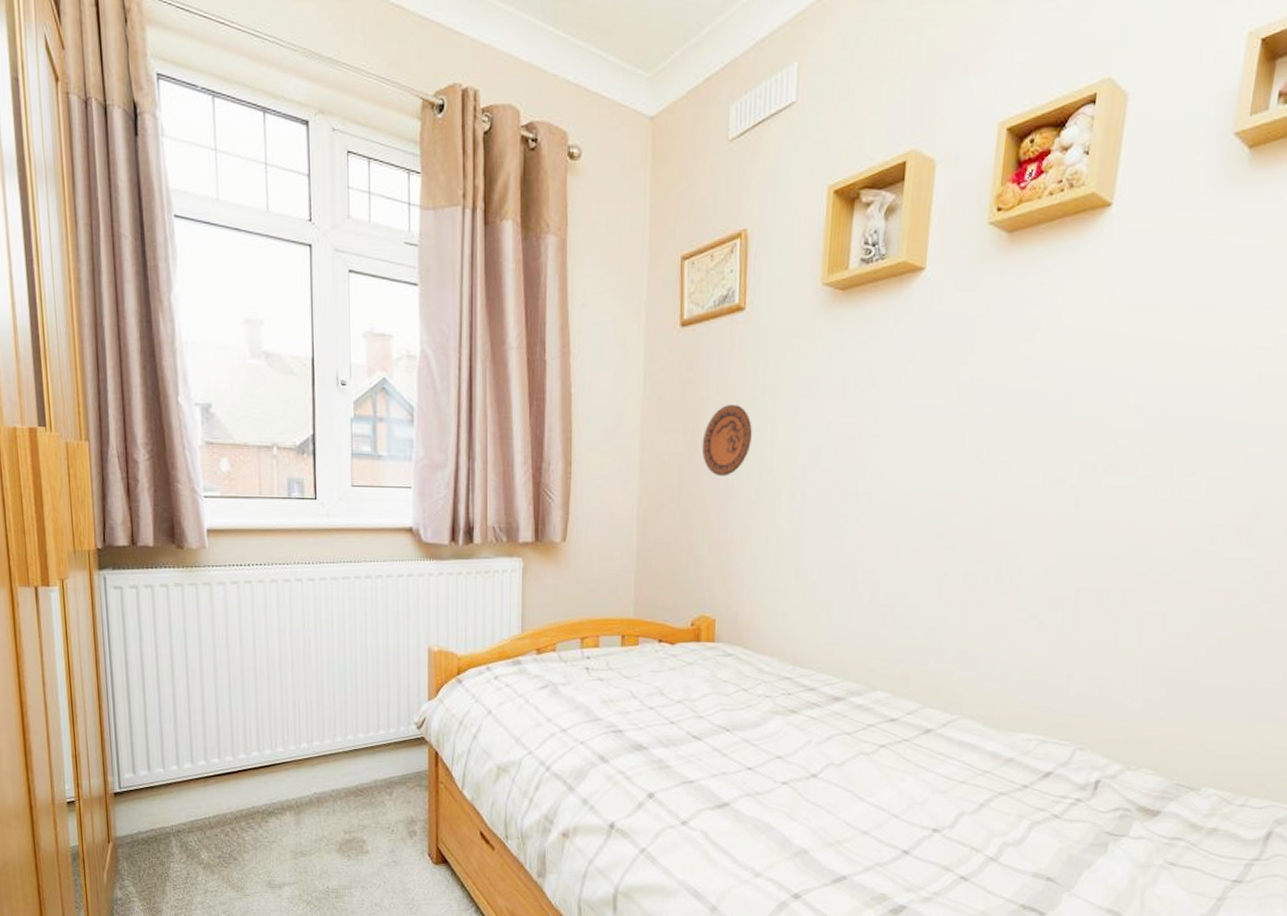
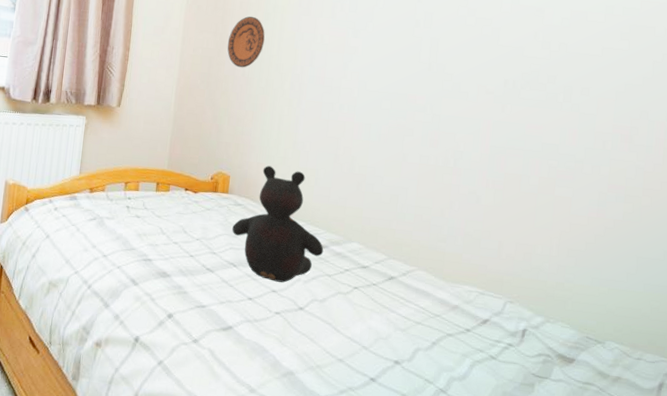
teddy bear: none [722,602,841,746] -> present [232,165,324,283]

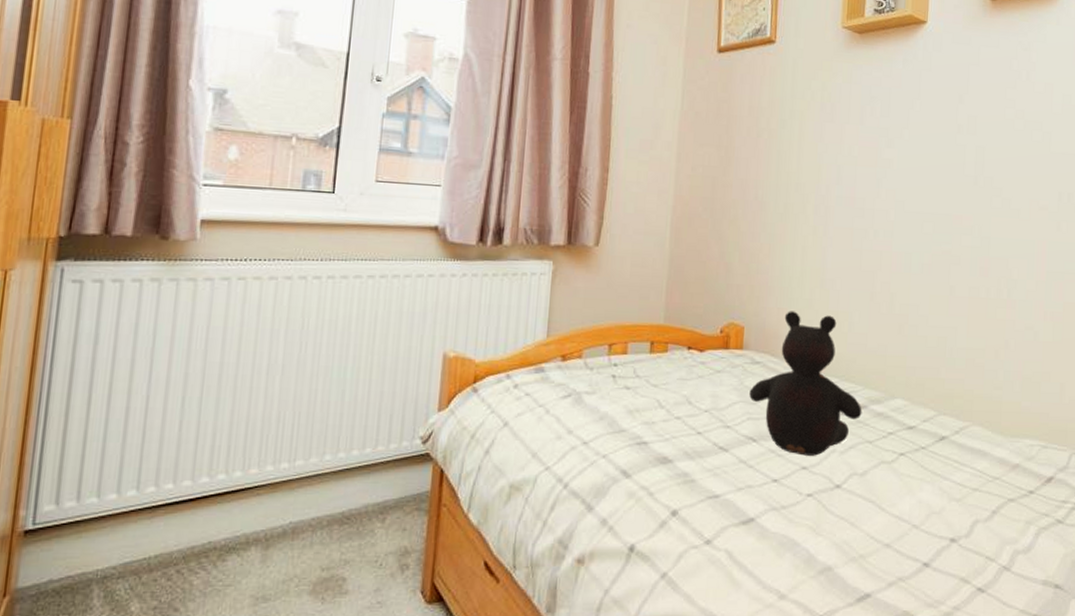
decorative plate: present [227,16,265,68] -> none [734,124,781,190]

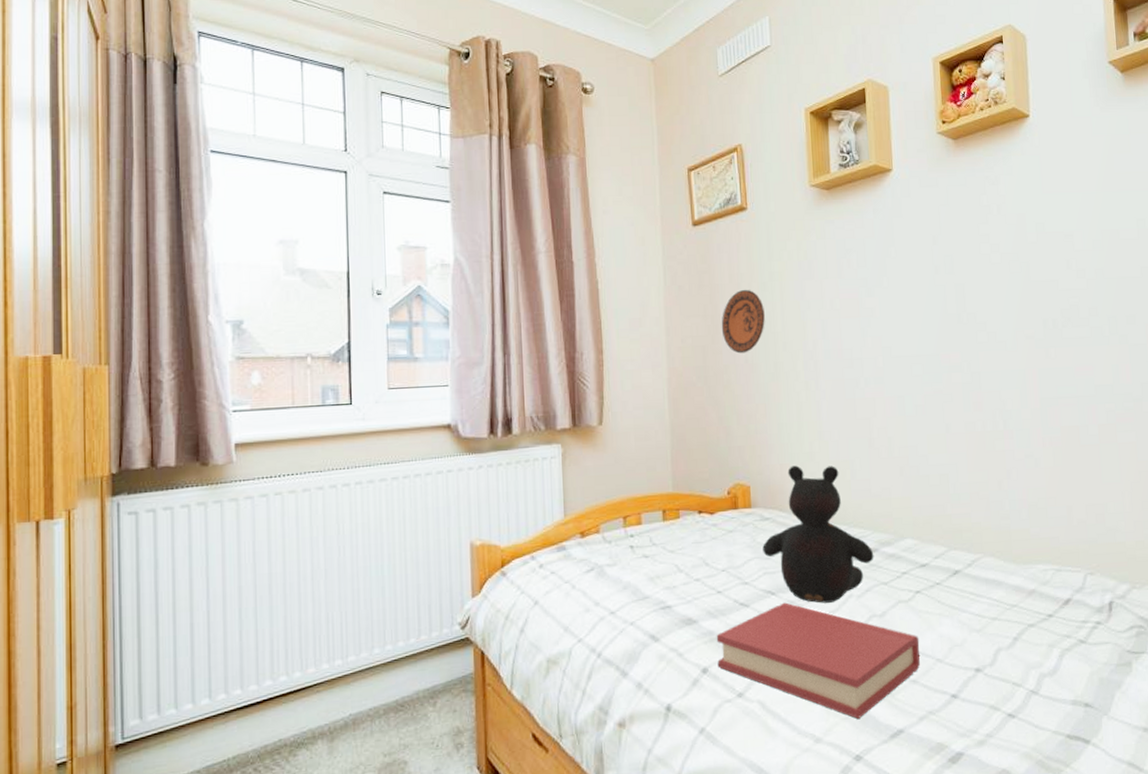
hardback book: none [688,451,898,578] -> present [716,602,920,719]
decorative plate: none [734,124,781,190] -> present [721,289,765,354]

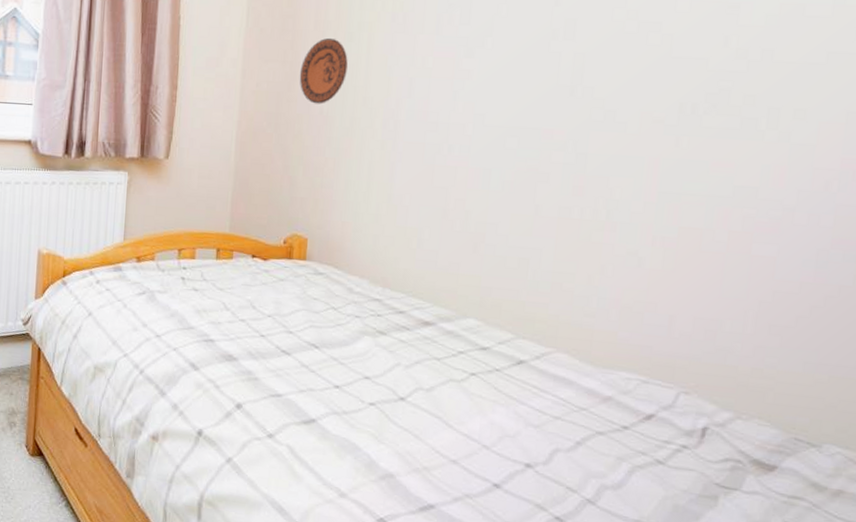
hardback book: present [716,602,920,719] -> none [252,358,467,484]
teddy bear: present [763,465,874,603] -> none [312,225,430,368]

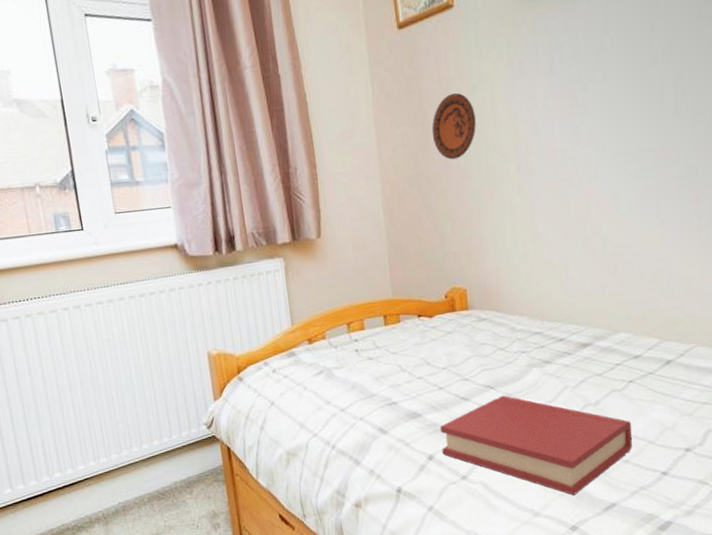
hardback book: none [252,358,467,484] -> present [440,395,632,495]

